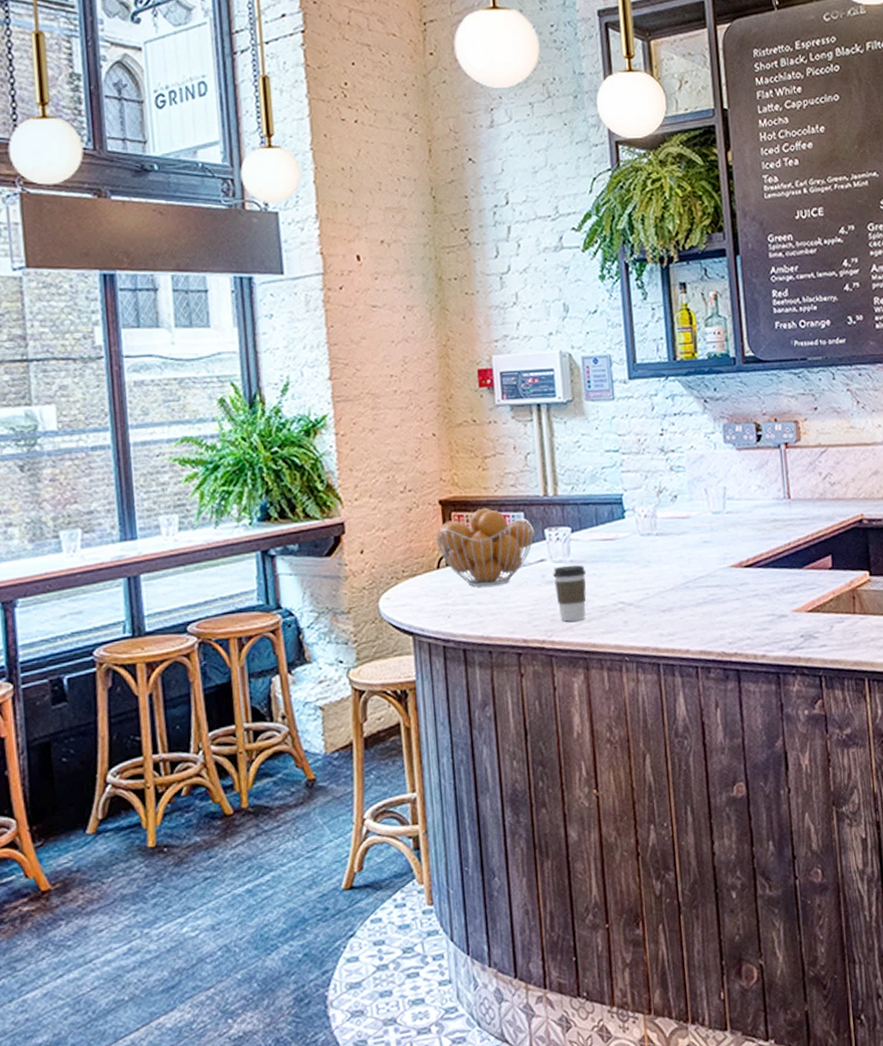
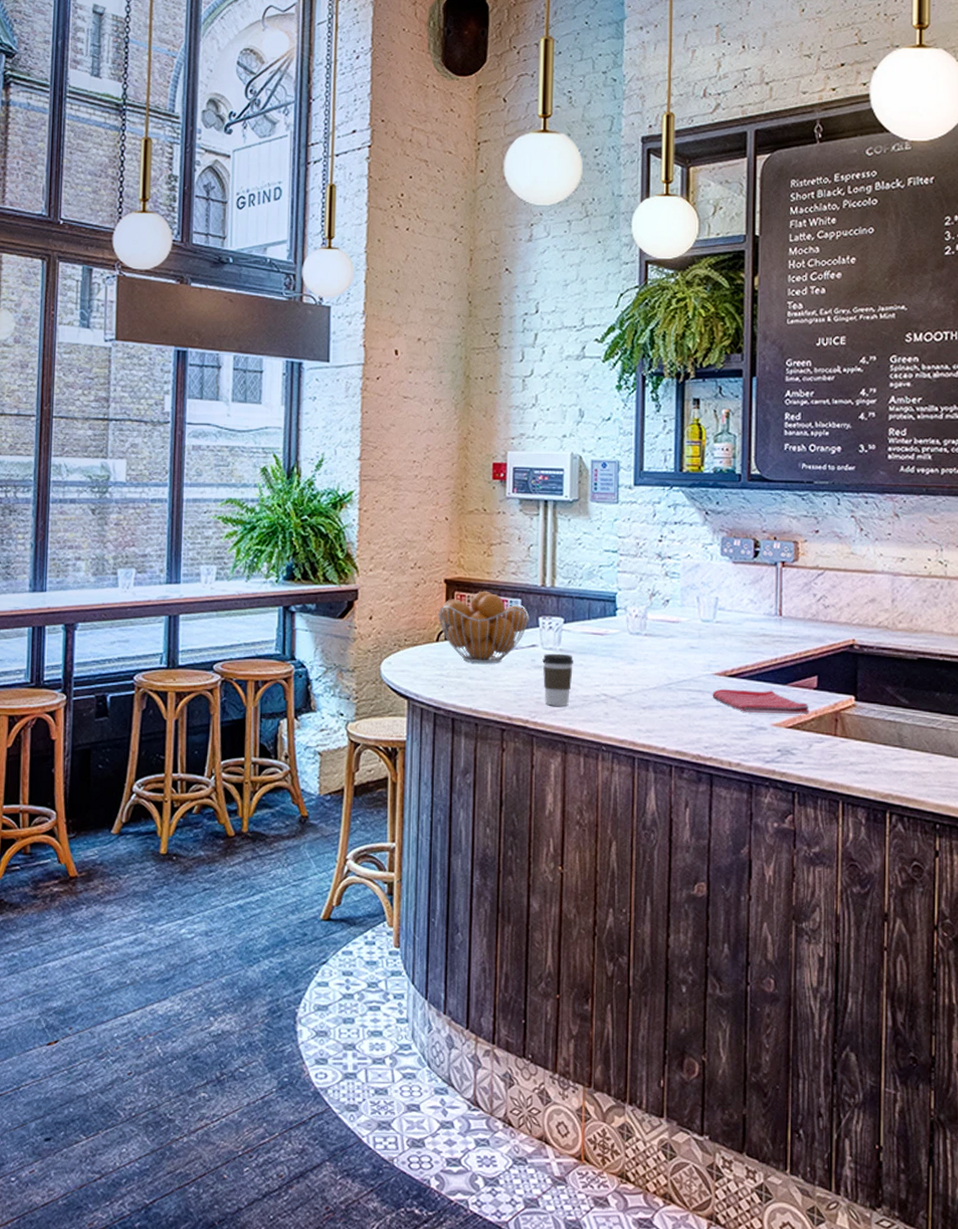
dish towel: none [730,575,827,602] -> present [712,688,809,714]

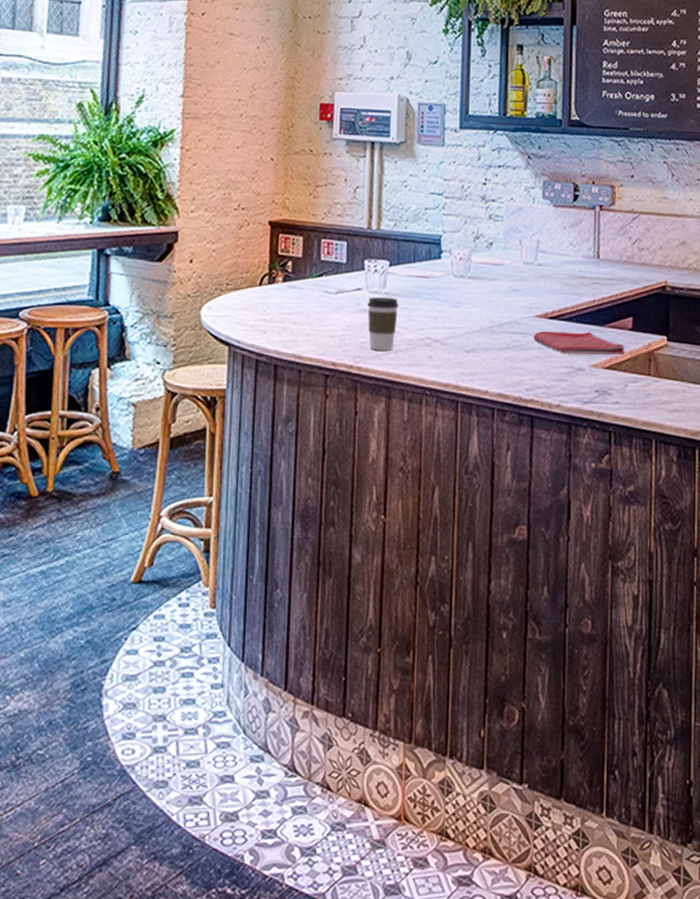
fruit basket: present [437,591,530,664] -> none [261,233,355,308]

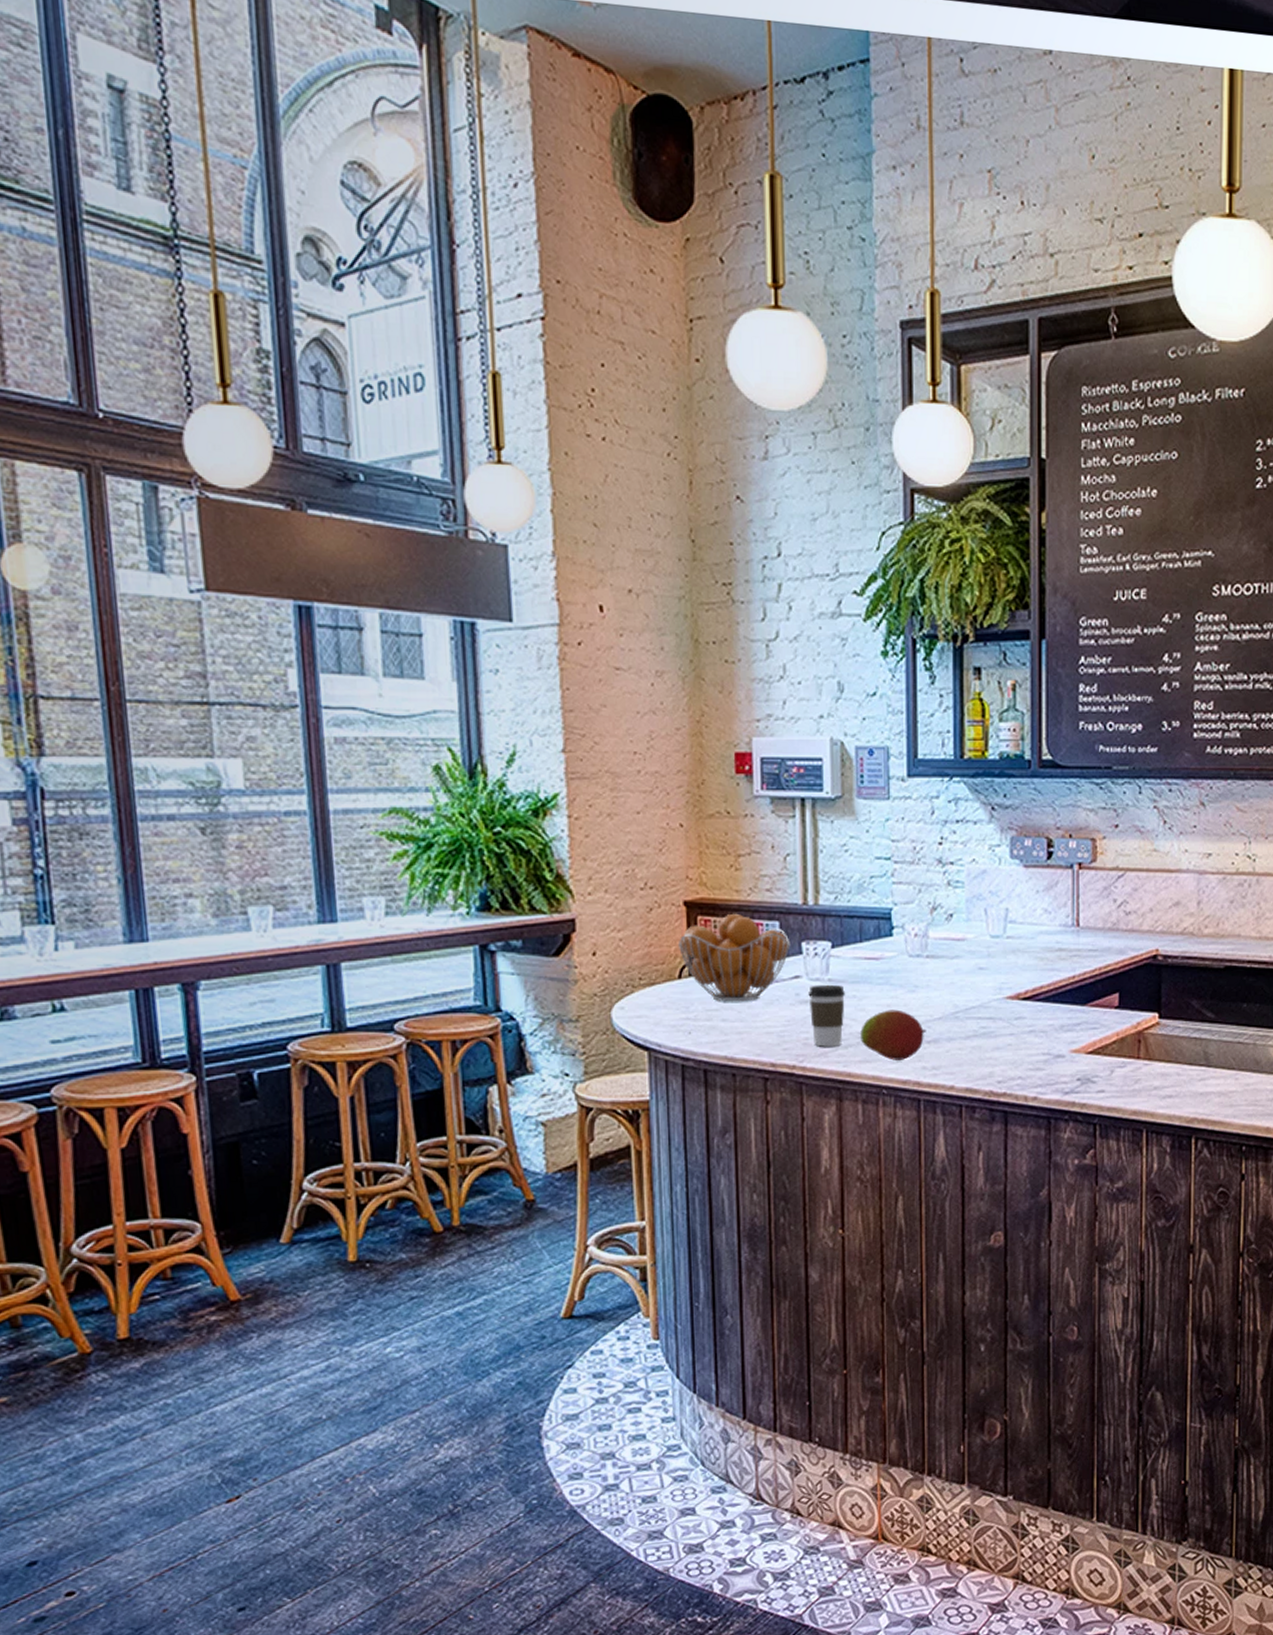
fruit basket: none [261,233,355,308] -> present [677,913,791,1002]
fruit: none [409,321,466,366] -> present [860,1009,927,1060]
dish towel: present [533,330,625,355] -> none [1004,1012,1111,1039]

